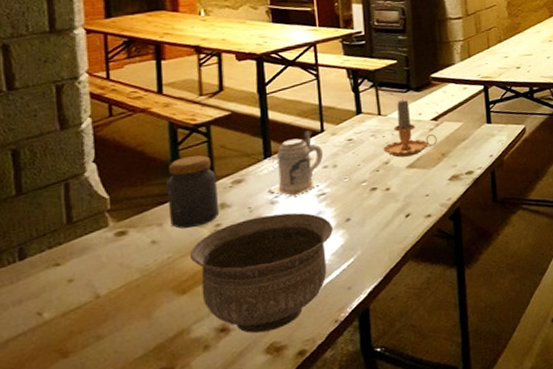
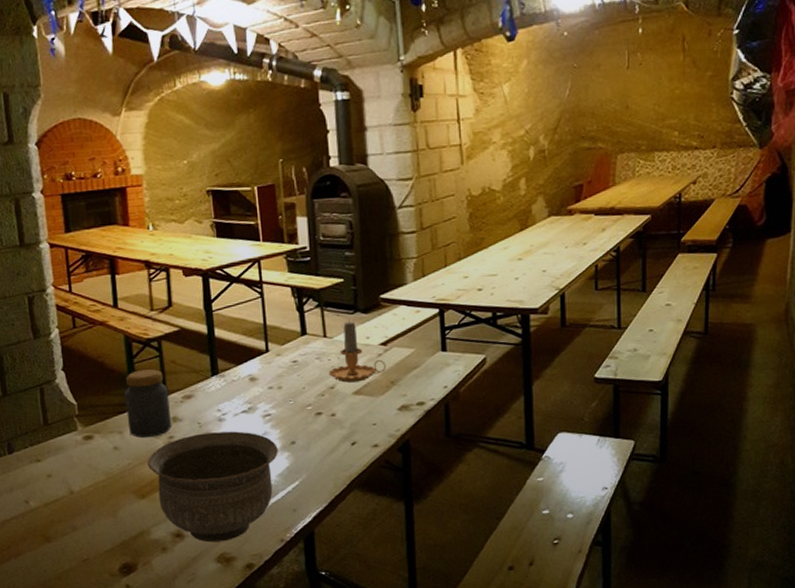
beer mug: present [268,130,324,196] -> none [216,349,269,415]

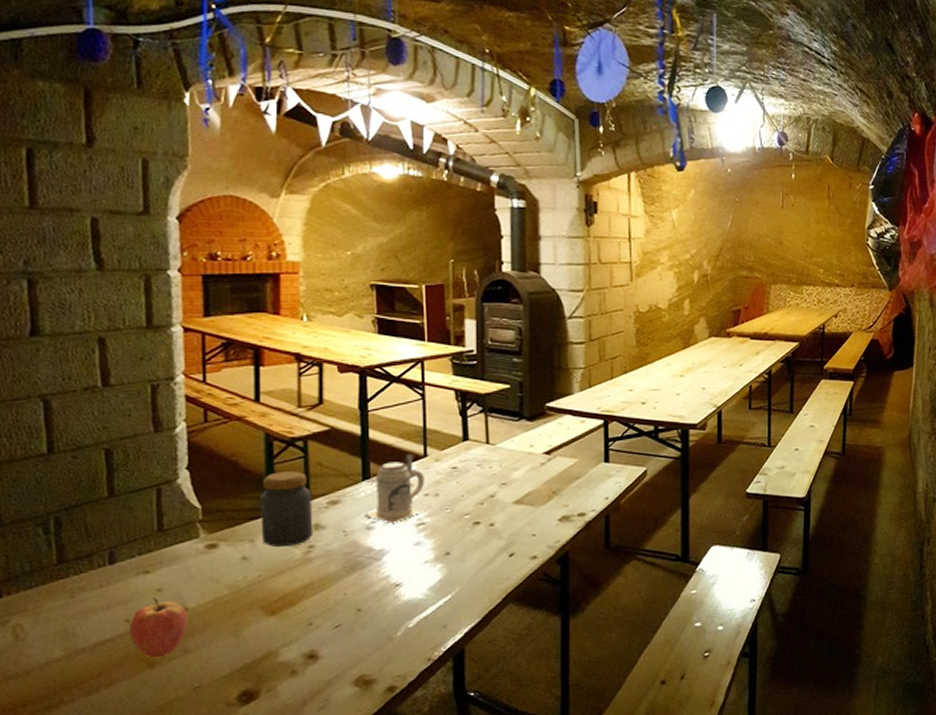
fruit: none [28,482,74,534] -> present [129,597,188,658]
bowl: present [148,431,278,543] -> none [282,540,431,664]
beer mug: none [216,349,269,415] -> present [365,453,425,523]
candle: present [328,320,386,383] -> none [489,427,548,491]

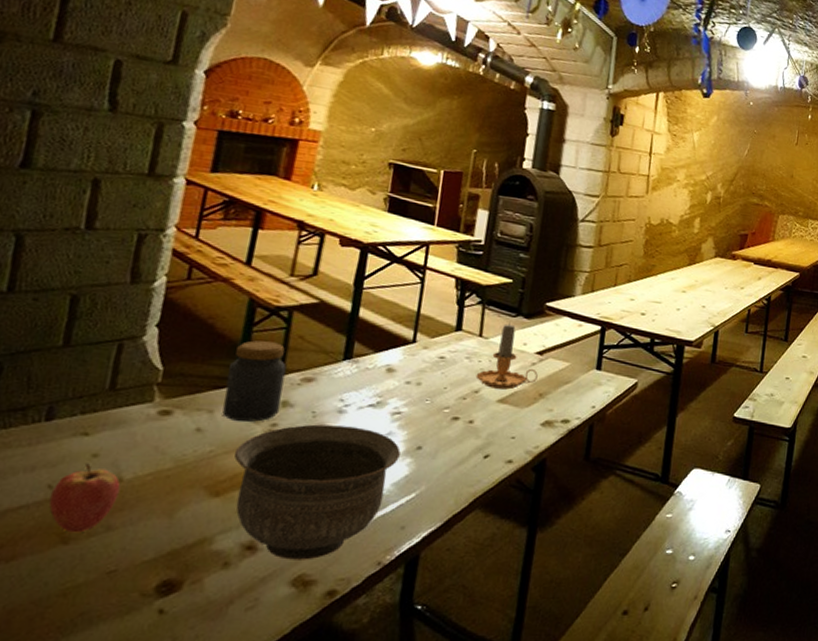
bowl: none [282,540,431,664] -> present [234,424,401,560]
beer mug: present [365,453,425,523] -> none [339,336,410,409]
candle: none [489,427,548,491] -> present [475,322,538,390]

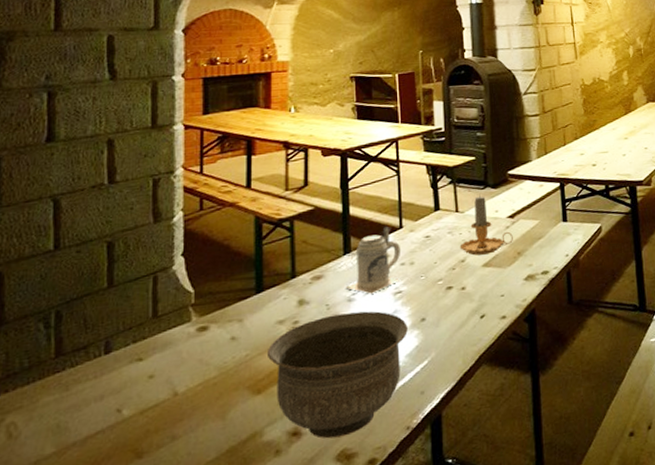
fruit: present [48,463,121,533] -> none [120,384,177,448]
jar: present [222,340,287,422] -> none [249,250,298,325]
beer mug: none [339,336,410,409] -> present [346,226,401,294]

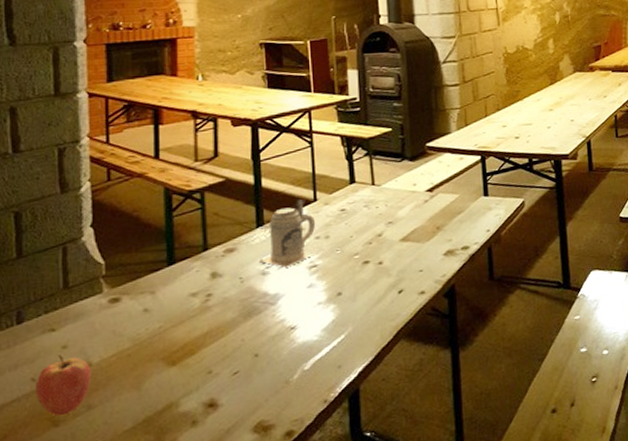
fruit: none [120,384,177,448] -> present [35,354,91,416]
bowl: present [268,311,408,439] -> none [181,284,324,411]
candle: present [459,195,513,256] -> none [376,168,432,230]

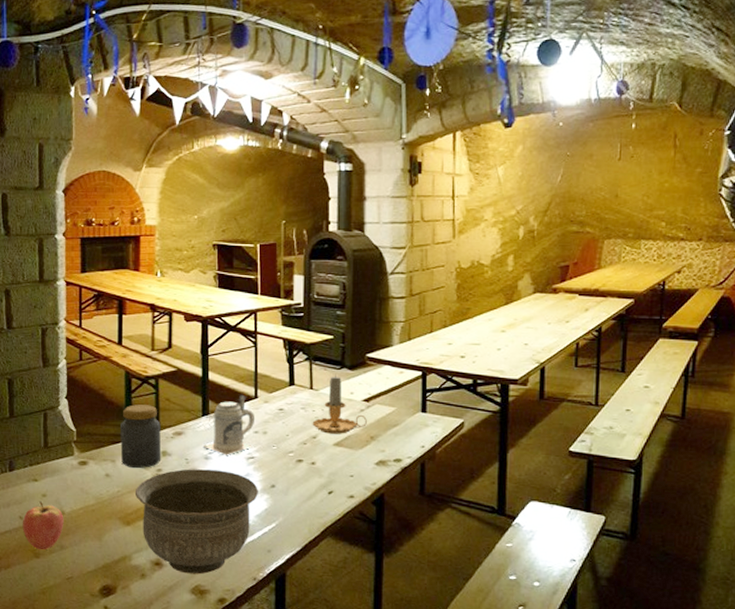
jar: none [160,222,211,297] -> present [120,404,162,468]
bowl: none [181,284,324,411] -> present [136,469,258,575]
candle: none [376,168,432,230] -> present [312,375,367,434]

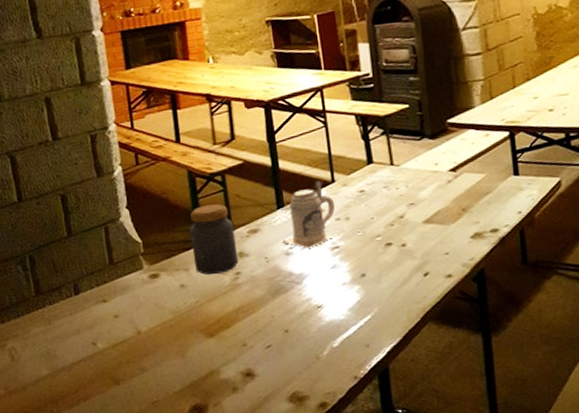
fruit: present [22,501,64,550] -> none [96,323,142,376]
bowl: present [136,469,258,575] -> none [215,265,348,382]
candle: present [312,375,367,434] -> none [397,146,456,212]

